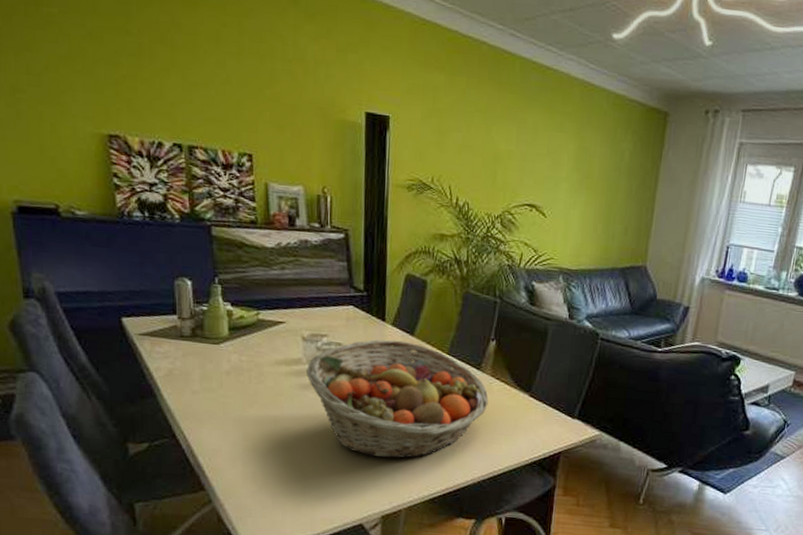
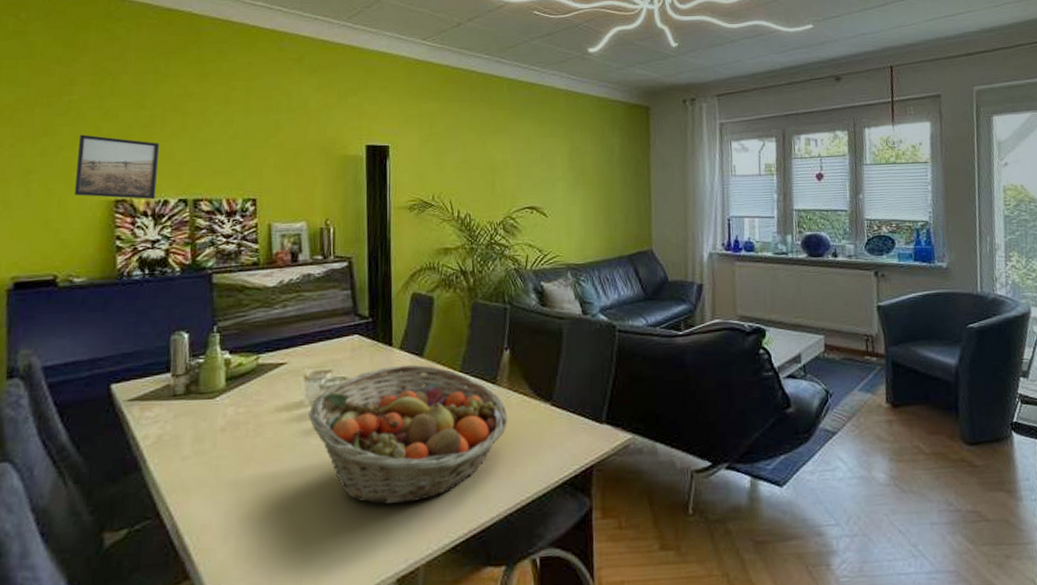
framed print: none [64,55,150,140] -> present [74,134,160,200]

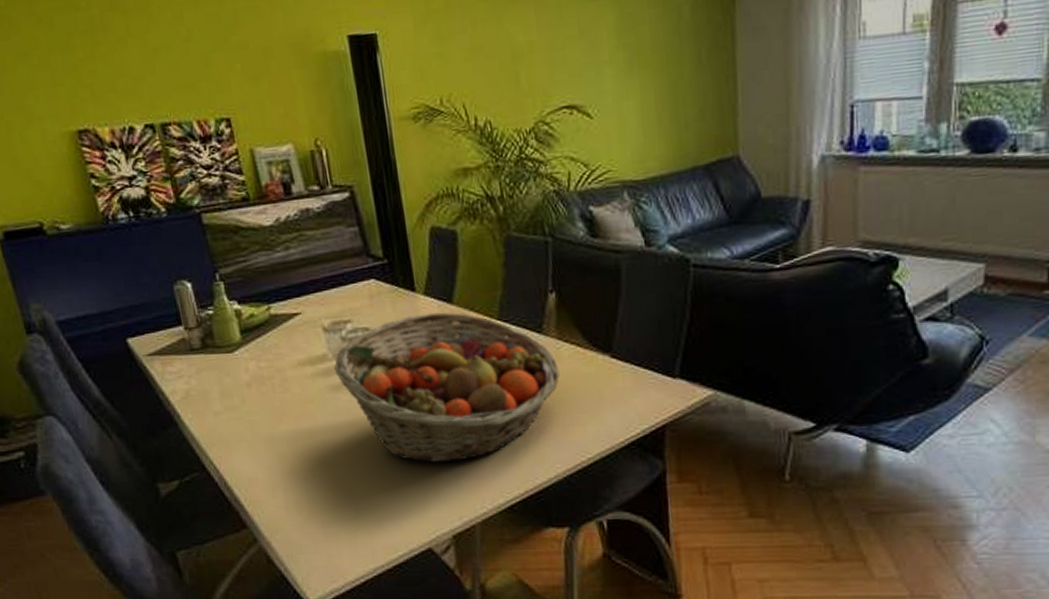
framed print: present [74,134,160,200] -> none [19,50,119,129]

